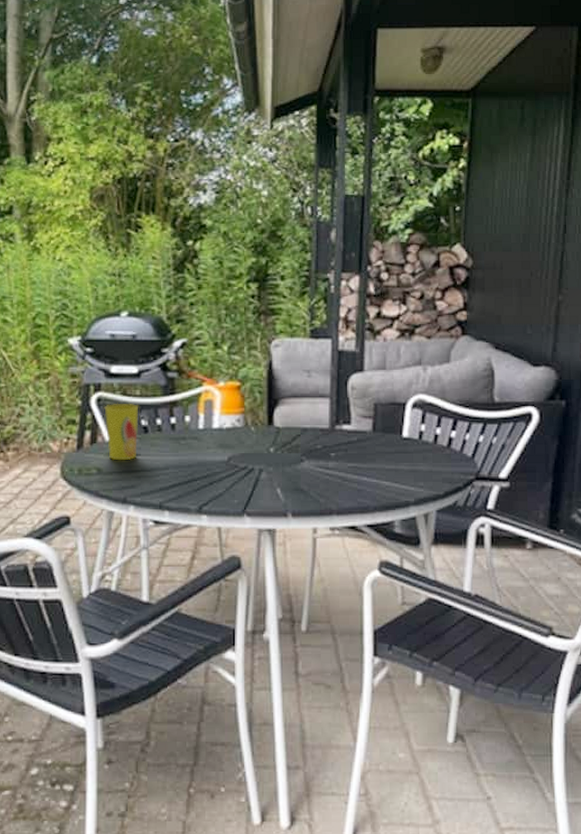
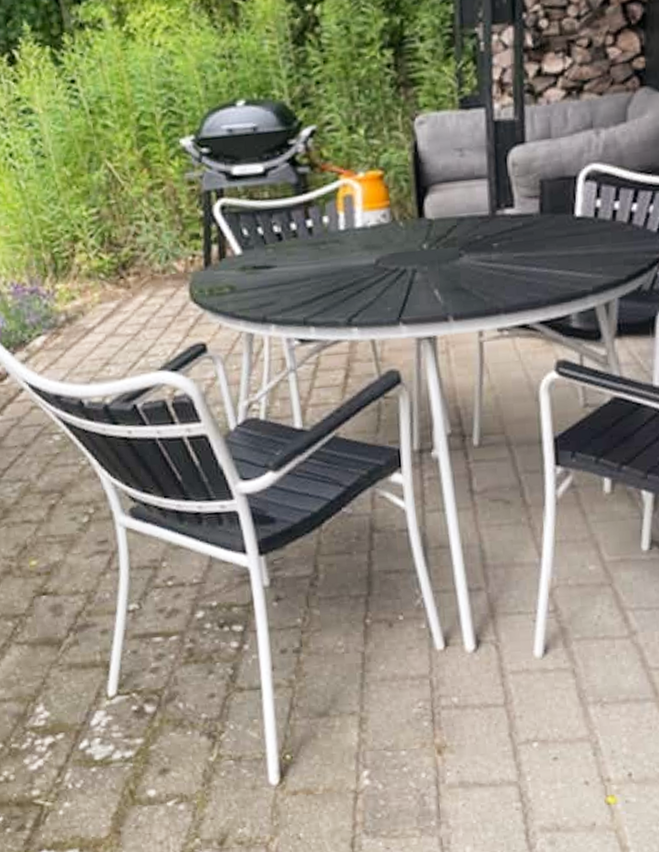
cup: present [104,403,138,461] -> none [230,208,272,276]

